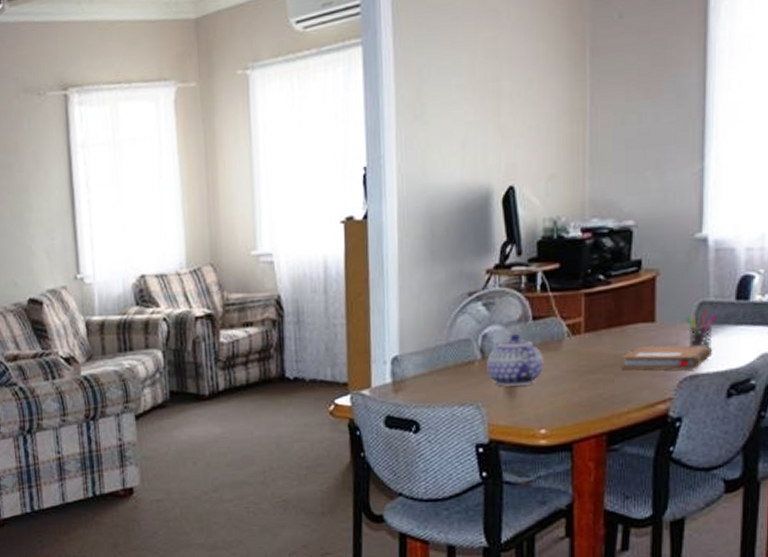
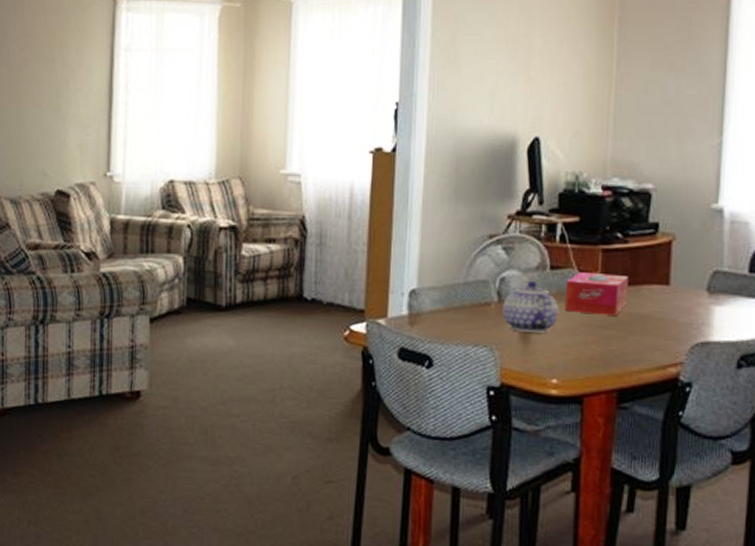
tissue box: none [549,317,613,361] -> present [564,271,628,316]
notebook: present [621,345,713,370] -> none [634,308,725,336]
pen holder: present [685,309,716,348] -> none [698,278,729,317]

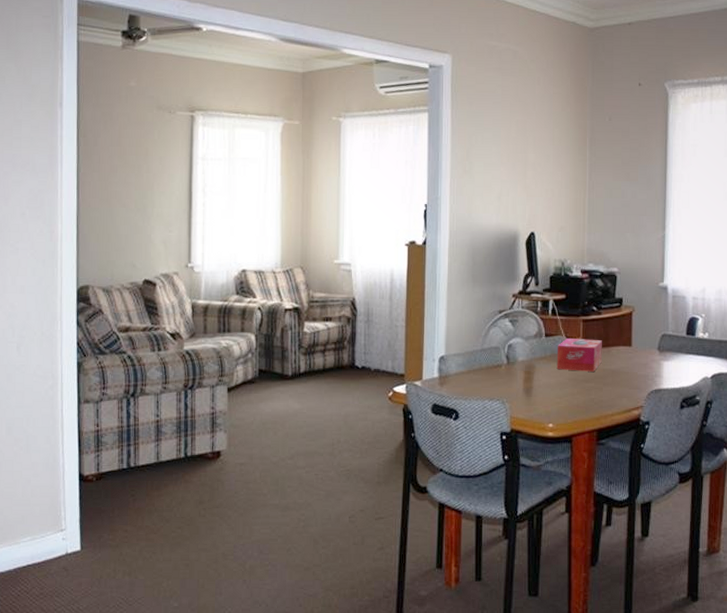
teapot: present [501,280,559,333] -> none [510,346,552,387]

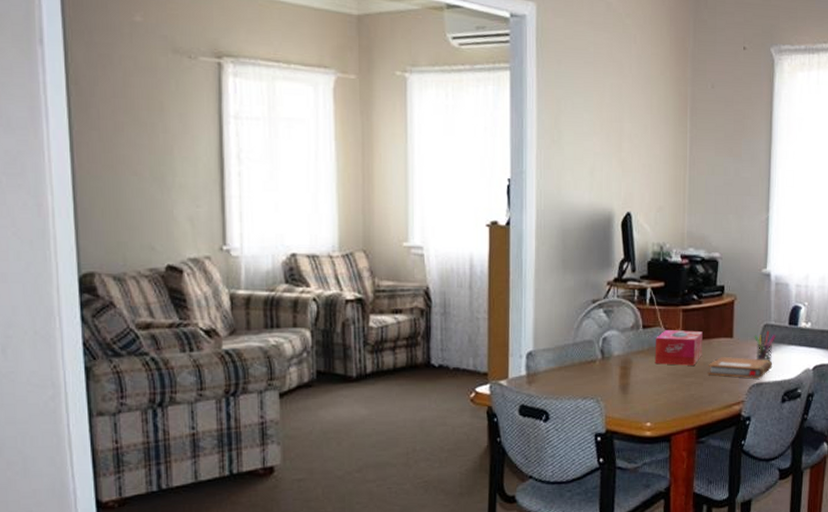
notebook: none [607,364,671,384] -> present [708,357,773,378]
pen holder: none [652,340,673,369] -> present [754,330,776,361]

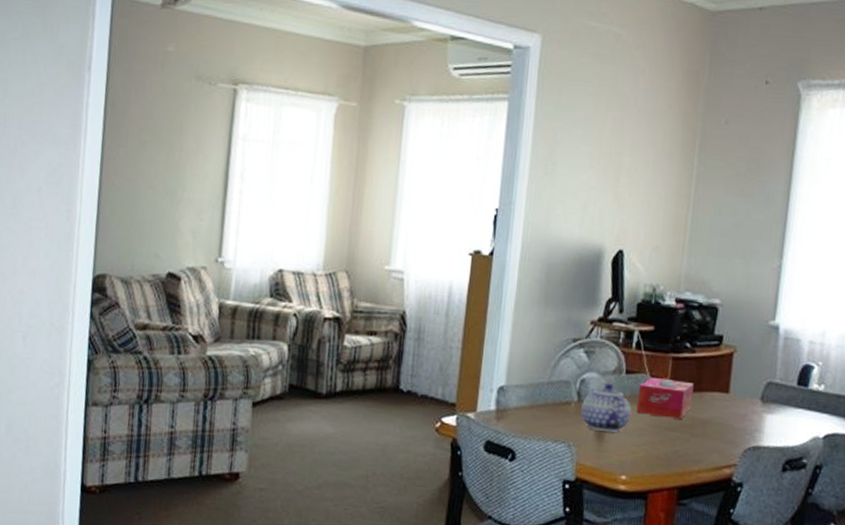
teapot: none [605,339,650,384] -> present [580,383,631,432]
notebook: present [708,357,773,378] -> none [696,413,775,441]
pen holder: present [754,330,776,361] -> none [754,389,780,424]

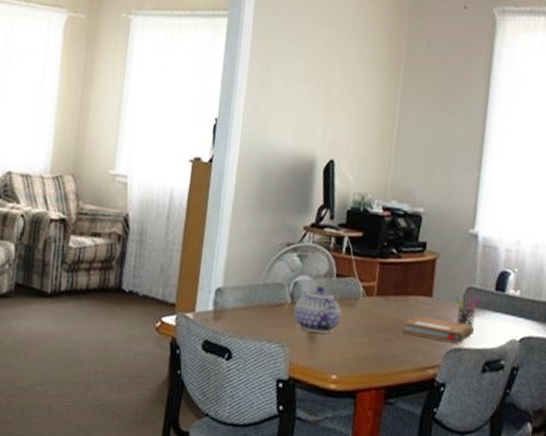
tissue box: present [636,377,694,419] -> none [346,280,400,321]
notebook: none [696,413,775,441] -> present [402,316,475,343]
pen holder: none [754,389,780,424] -> present [455,293,480,327]

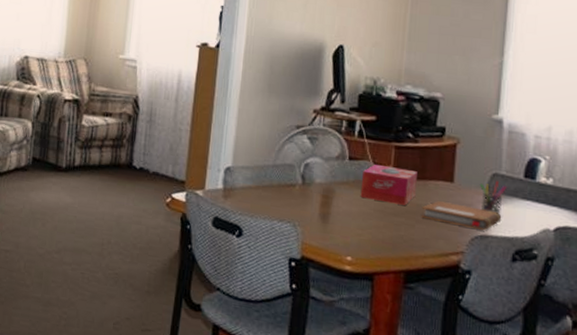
teapot: present [293,285,341,333] -> none [305,168,355,215]
tissue box: none [346,280,400,321] -> present [360,164,417,205]

